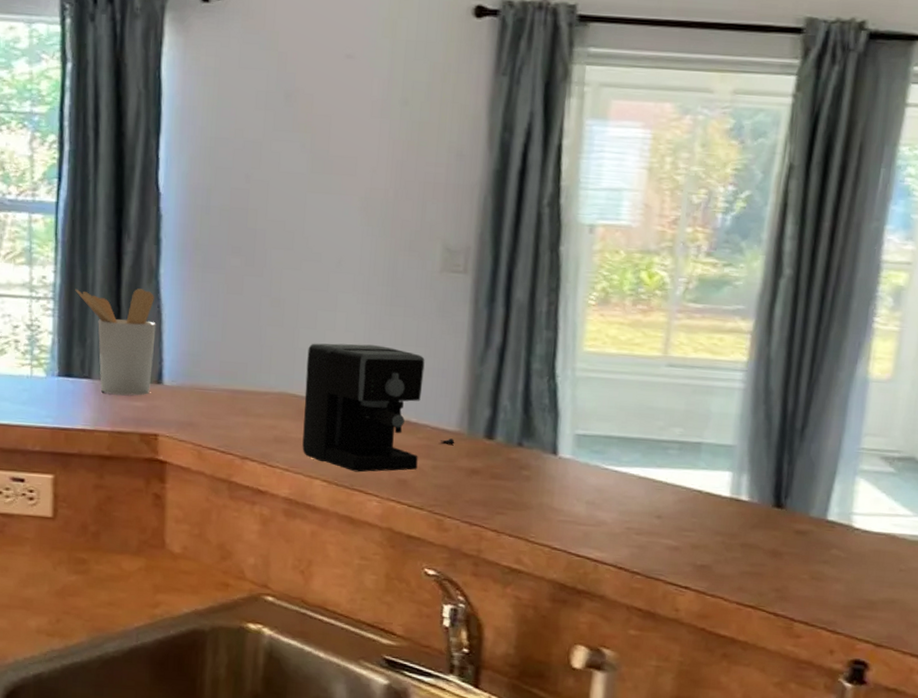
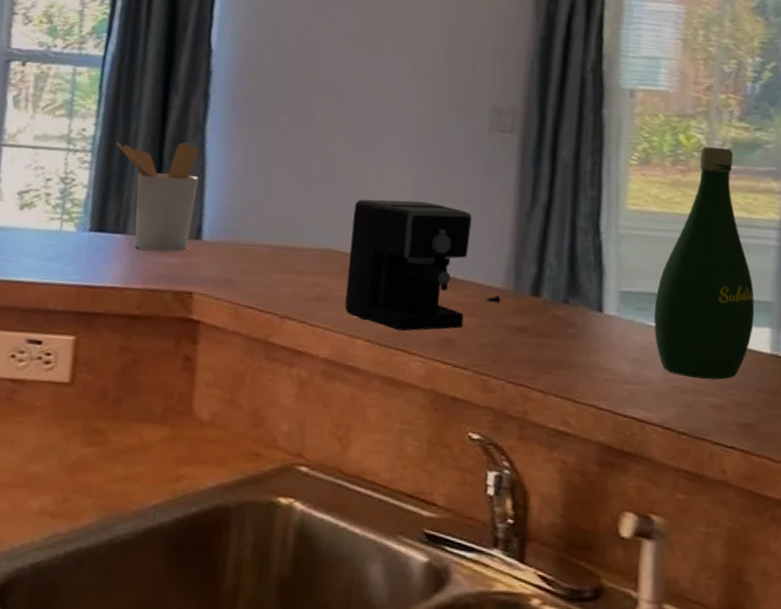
bottle: none [609,284,716,522] -> present [654,147,755,380]

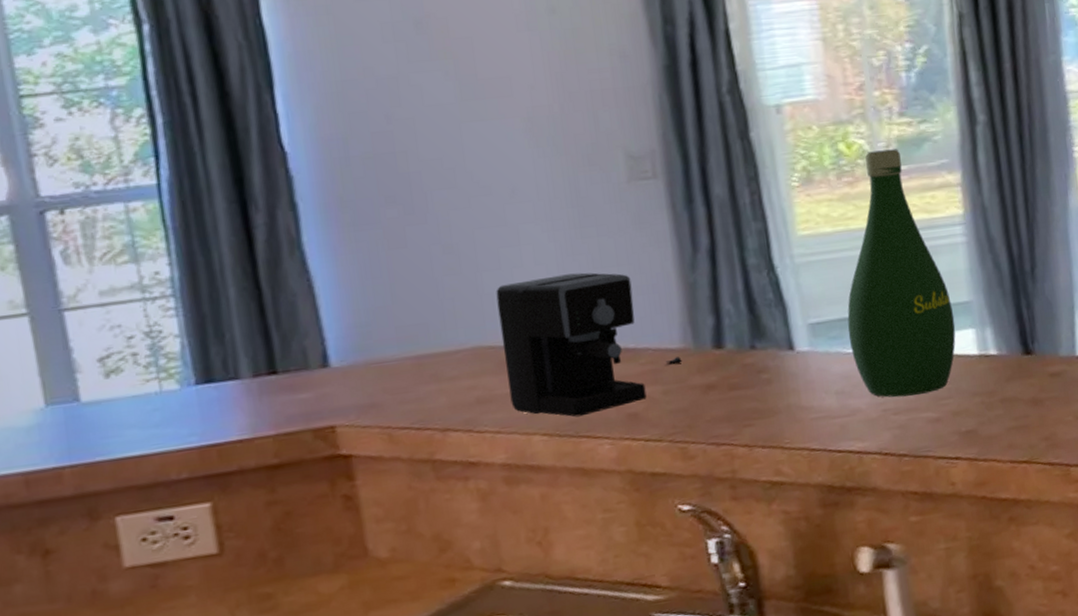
utensil holder: present [116,142,199,252] -> none [199,263,316,392]

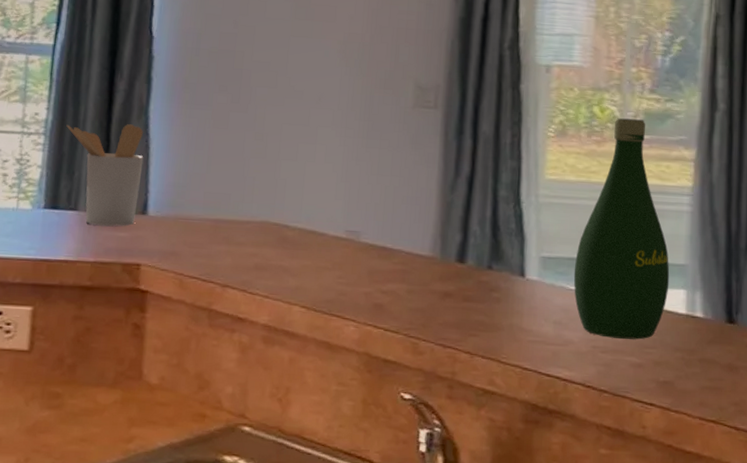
utensil holder: none [199,263,316,392] -> present [66,124,144,226]
coffee maker: present [496,272,681,417] -> none [282,174,428,298]

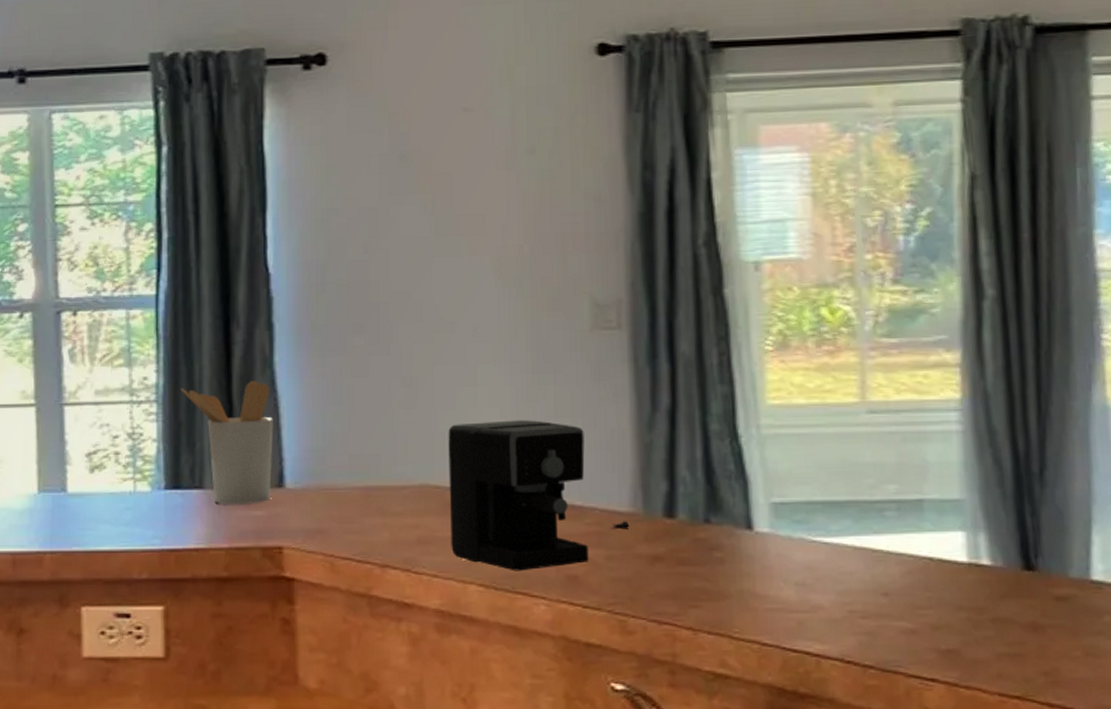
coffee maker: none [282,174,428,298] -> present [448,420,629,571]
bottle: present [573,118,670,340] -> none [815,319,942,599]

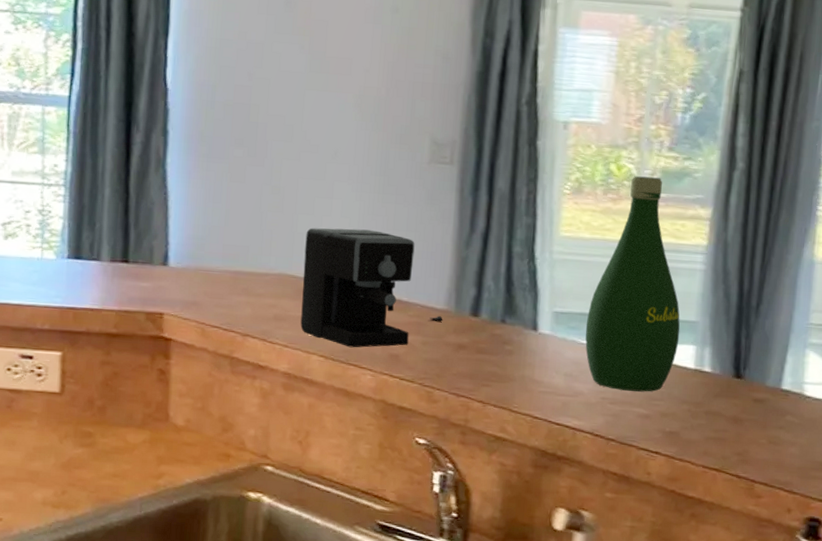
utensil holder: present [180,381,273,504] -> none [85,176,163,277]
bottle: none [815,319,942,599] -> present [585,176,680,392]

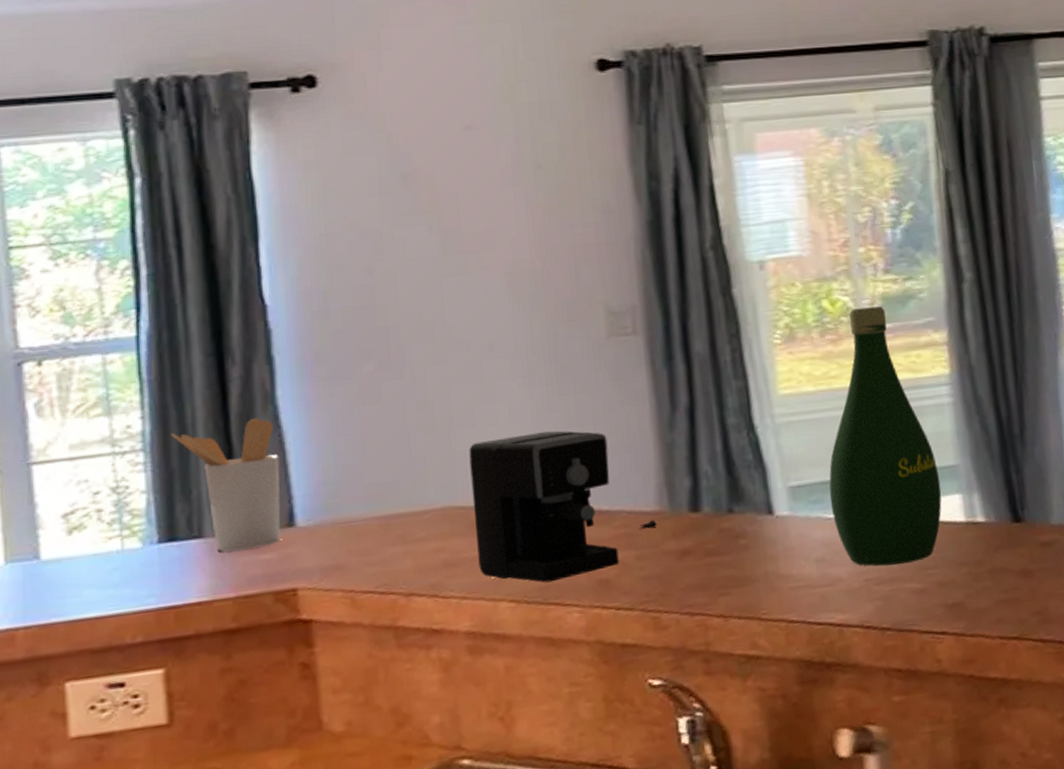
utensil holder: none [85,176,163,277] -> present [170,418,281,552]

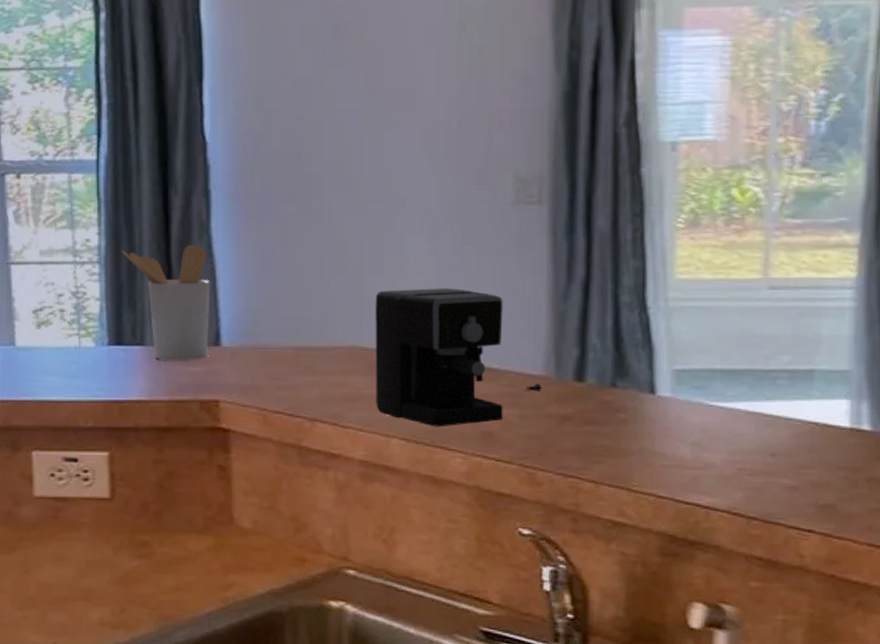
bottle: present [829,306,942,566] -> none [713,200,830,459]

